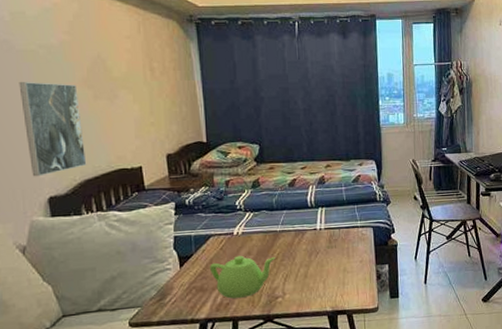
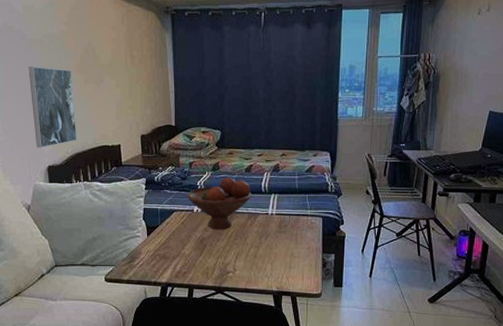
teapot: present [209,255,275,299] -> none [171,231,229,269]
fruit bowl: none [225,194,298,253] -> present [187,178,252,230]

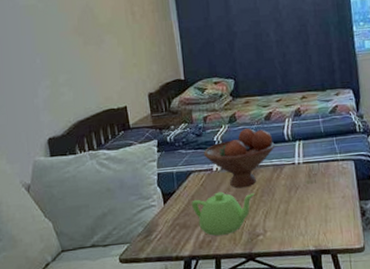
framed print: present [28,67,77,148] -> none [22,32,79,120]
teapot: none [171,231,229,269] -> present [191,191,255,236]

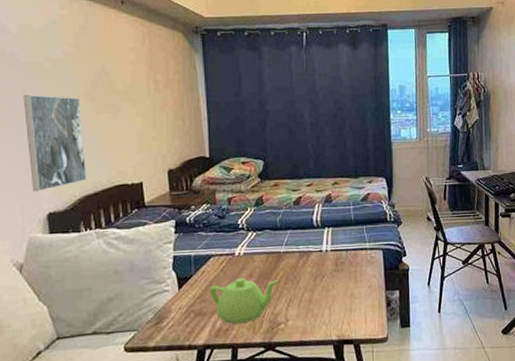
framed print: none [22,32,79,120] -> present [23,95,87,192]
fruit bowl: present [204,128,275,189] -> none [226,212,303,275]

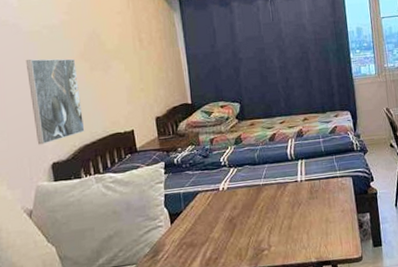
teapot: present [209,277,278,324] -> none [198,210,260,253]

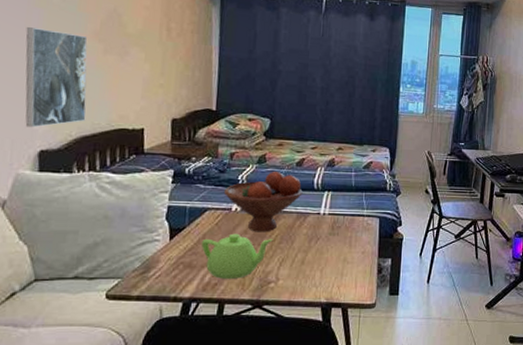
teapot: none [198,210,260,253] -> present [201,233,273,279]
fruit bowl: none [210,149,279,207] -> present [224,172,303,232]

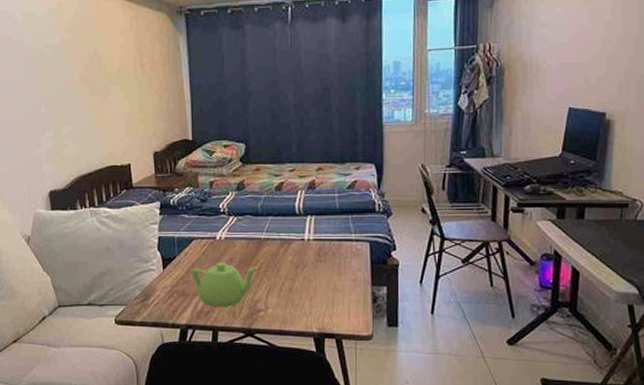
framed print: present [25,27,88,128] -> none [28,80,82,171]
fruit bowl: present [224,172,303,232] -> none [208,198,284,260]

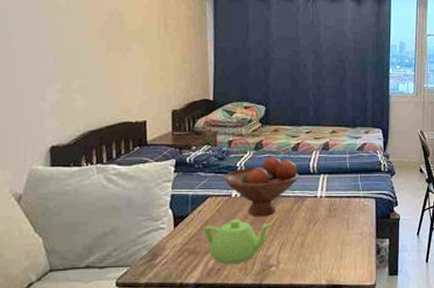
fruit bowl: none [208,198,284,260] -> present [224,157,299,217]

